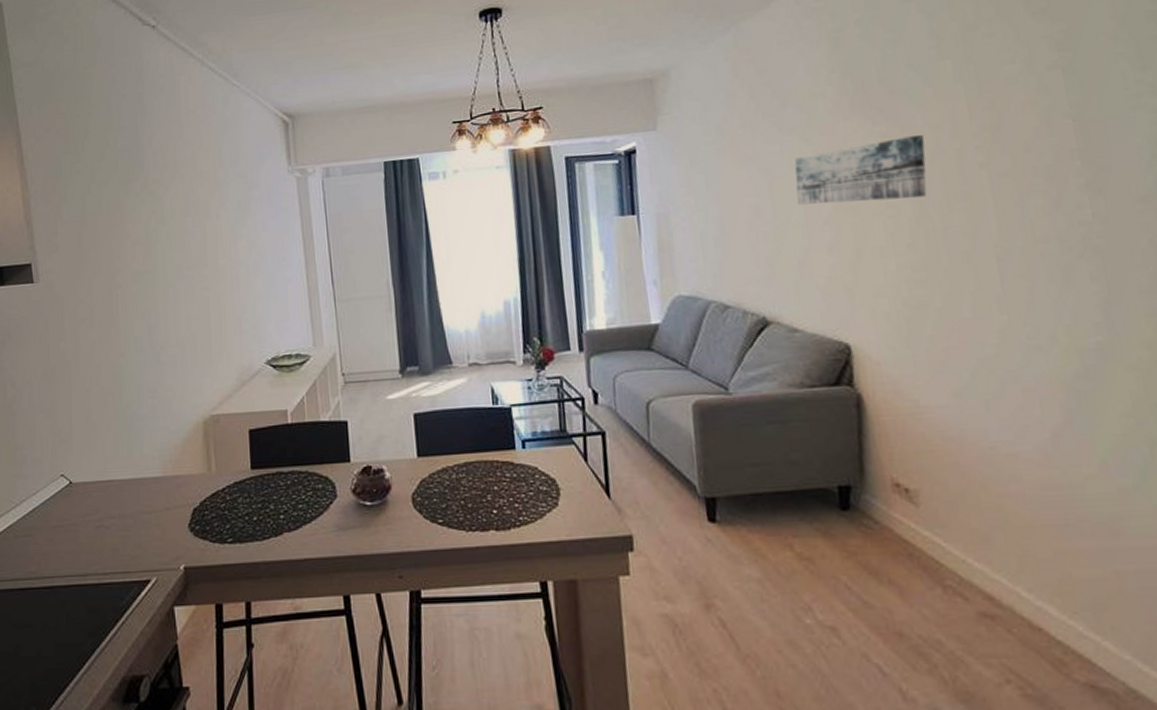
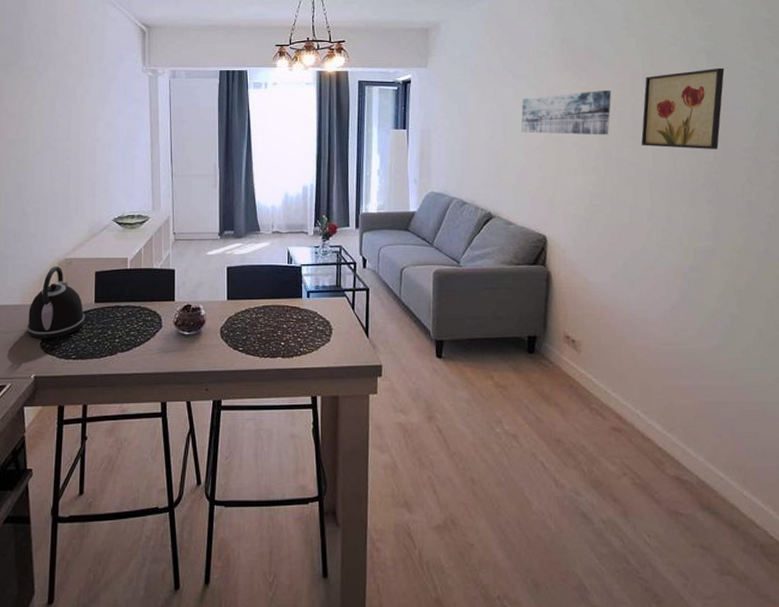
kettle: none [171,424,241,520] -> present [27,265,85,340]
wall art: none [972,86,1098,208] -> present [641,67,725,149]

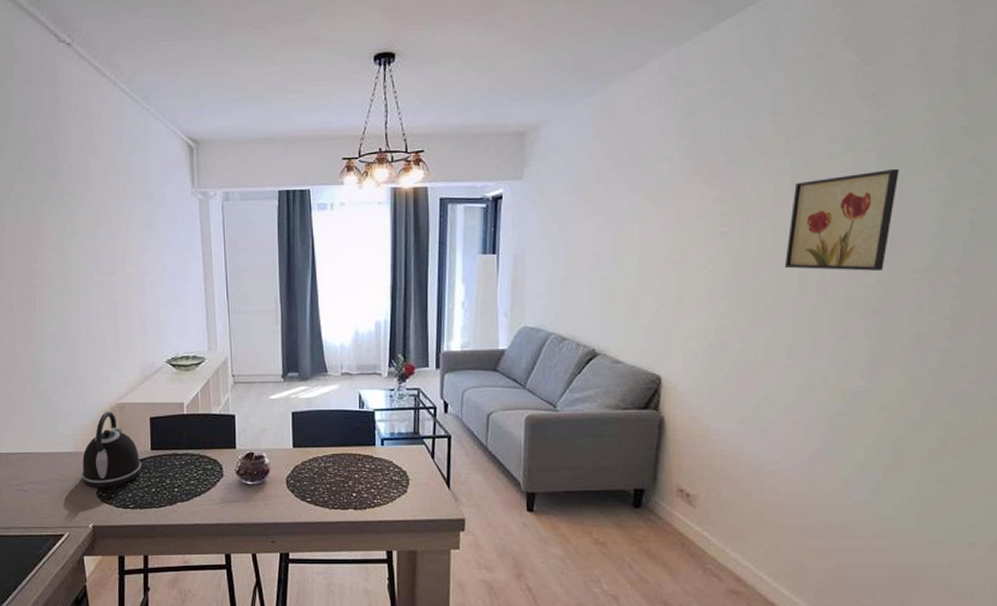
wall art: present [521,90,612,135] -> none [634,201,751,257]

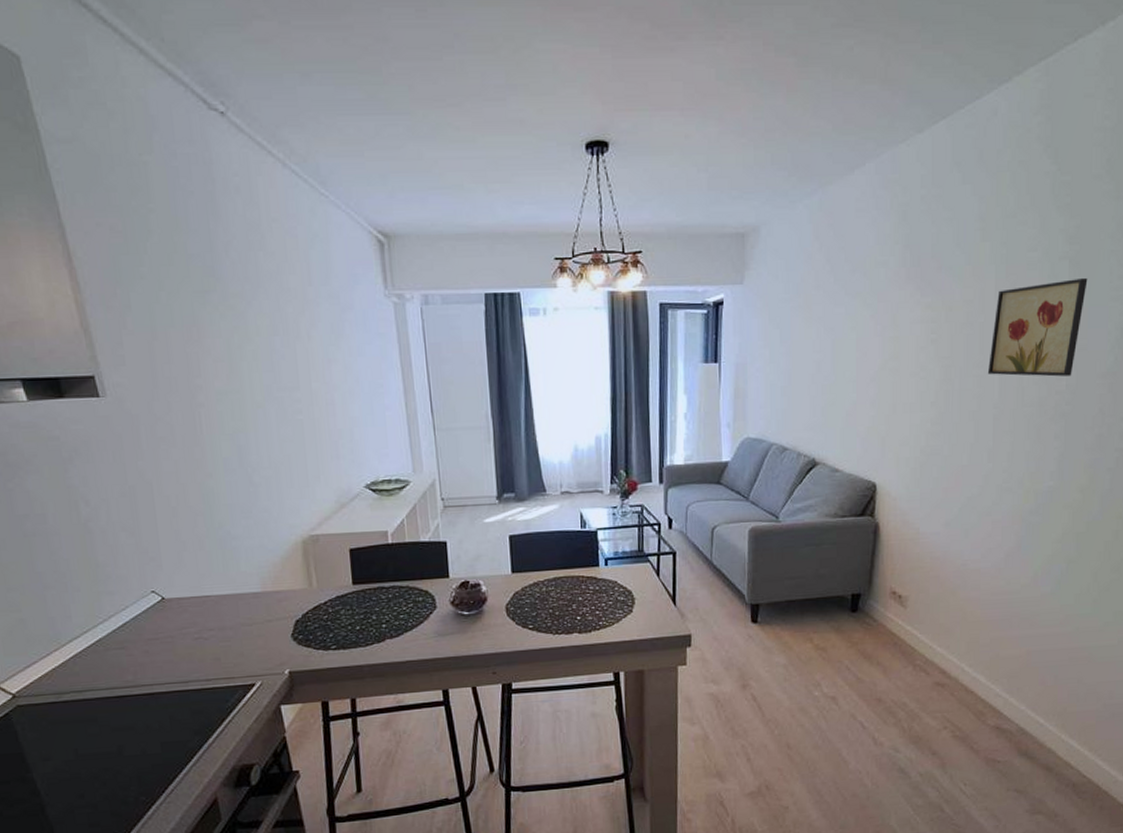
kettle: present [82,411,141,489] -> none [272,544,343,631]

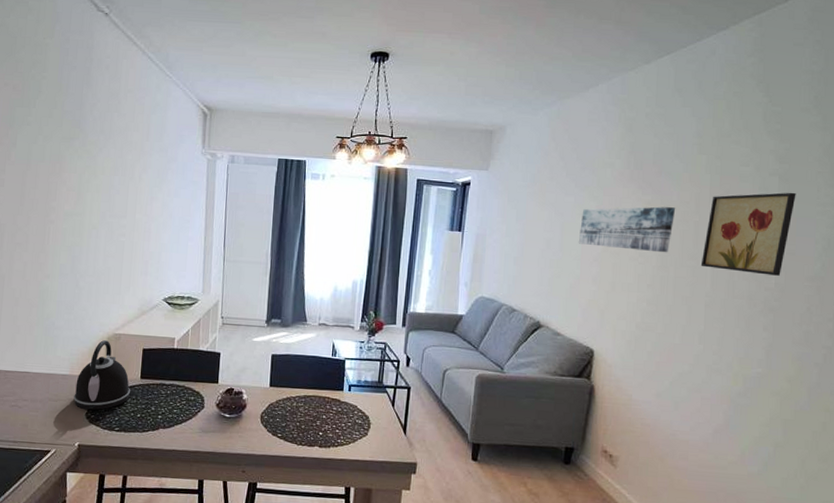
kettle: none [272,544,343,631] -> present [73,339,130,411]
wall art: none [852,308,959,364] -> present [578,206,676,253]

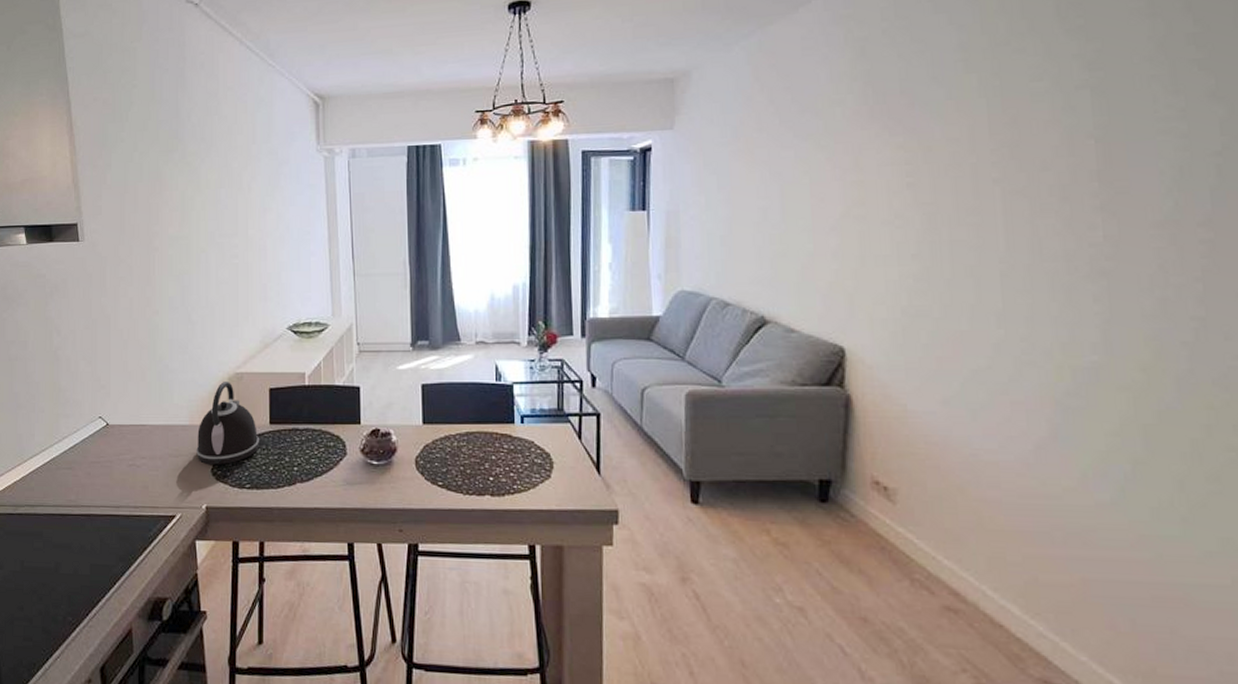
wall art: present [578,206,676,253] -> none [806,148,941,211]
wall art: present [700,192,796,276] -> none [986,108,1121,226]

